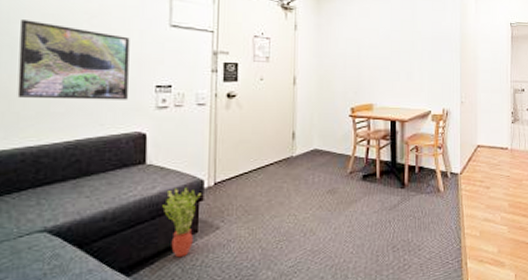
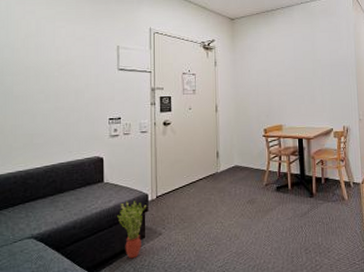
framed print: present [17,20,130,100] -> none [10,72,89,133]

